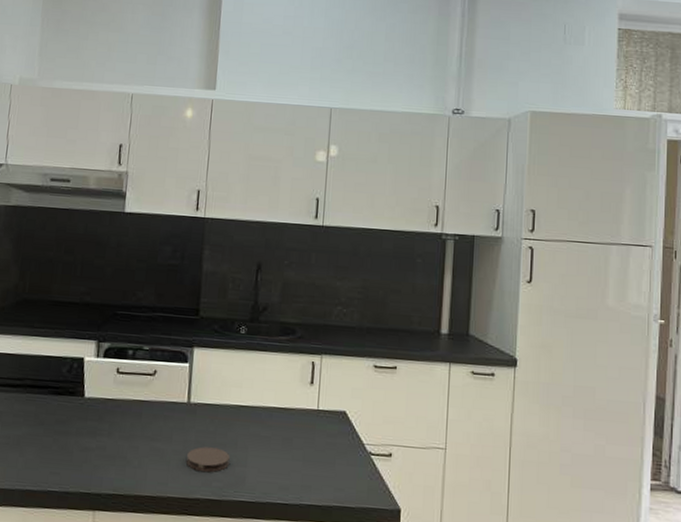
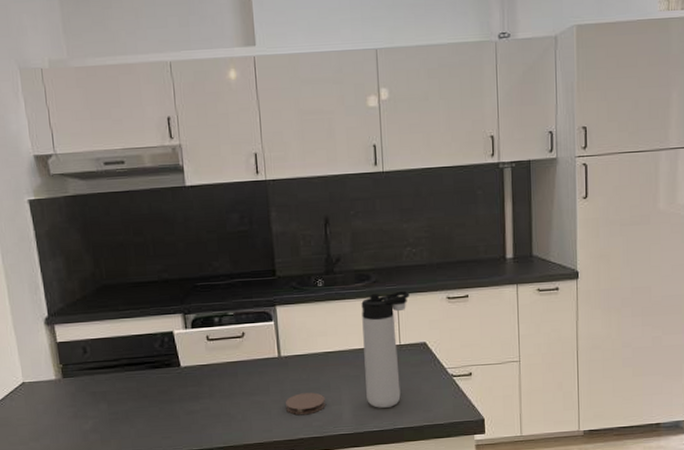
thermos bottle: none [274,350,335,479] -> present [361,290,410,408]

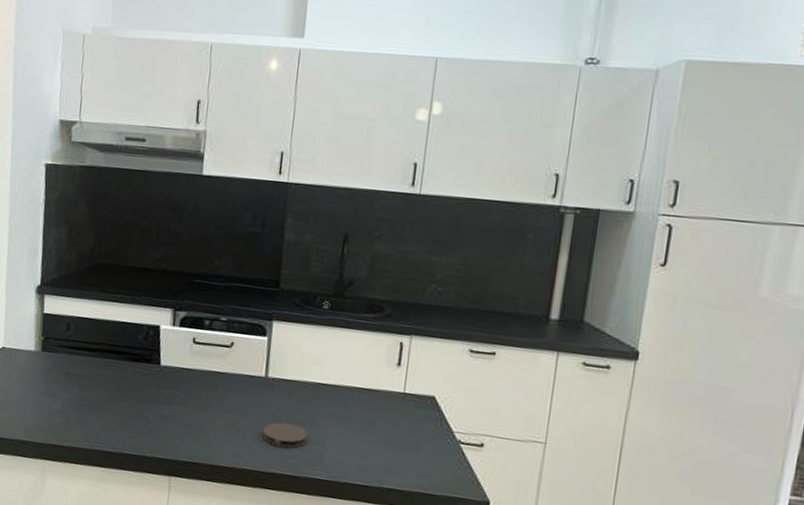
thermos bottle: present [361,290,410,408] -> none [354,329,426,462]

